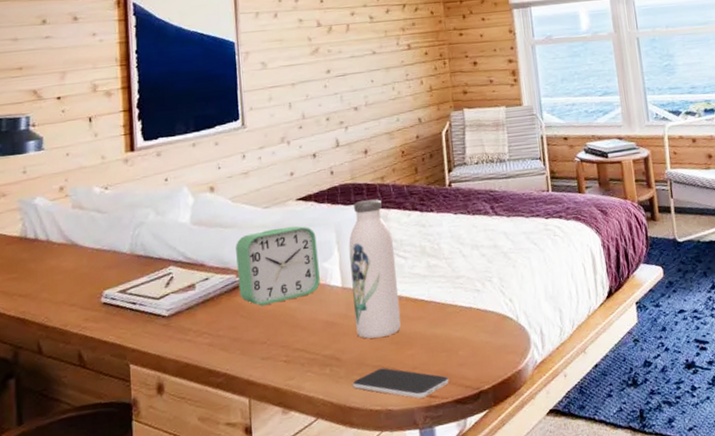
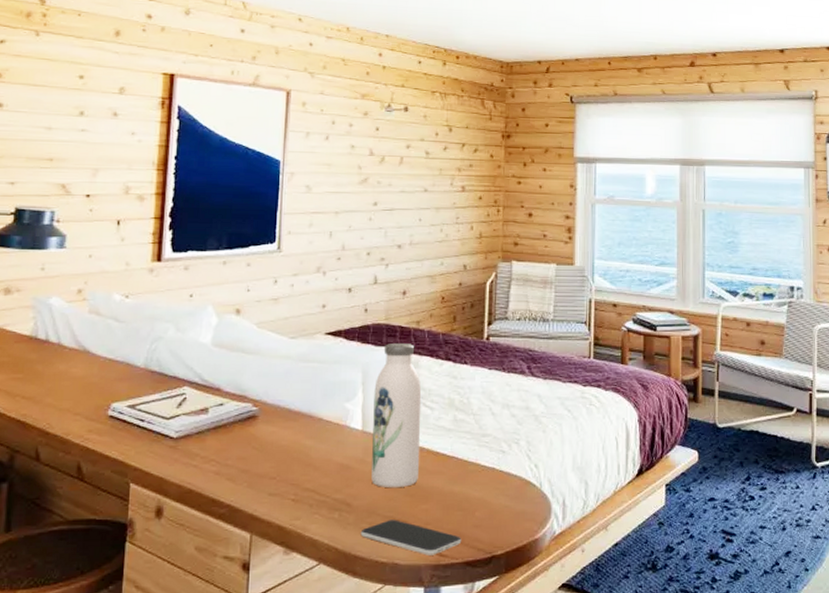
alarm clock: present [235,226,320,306] -> none [254,361,342,440]

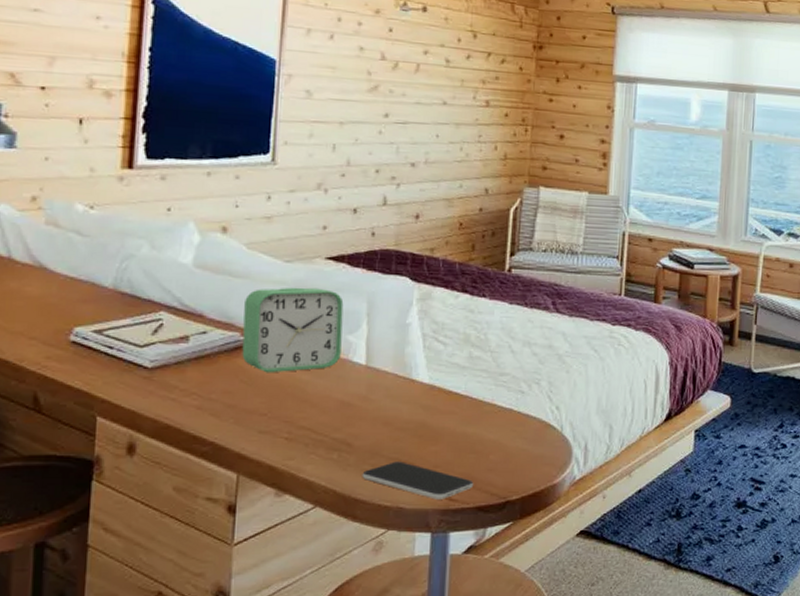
alarm clock: none [254,361,342,440] -> present [242,287,344,373]
water bottle: present [371,344,422,487] -> none [375,272,434,427]

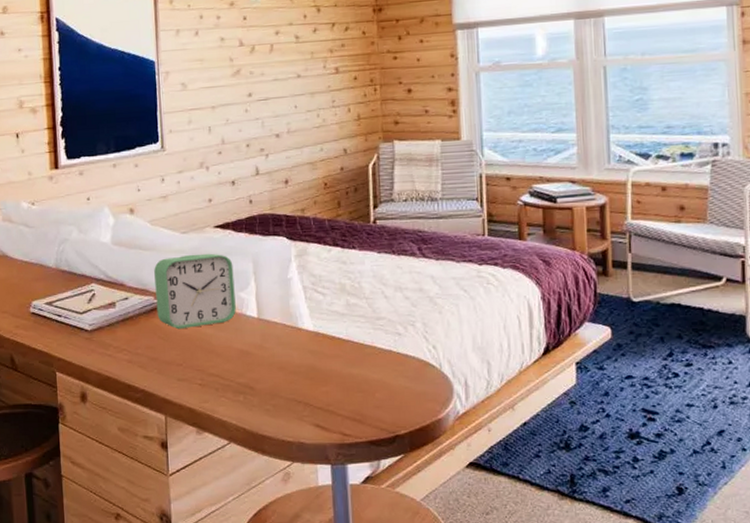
smartphone: present [362,461,474,500] -> none [265,401,364,435]

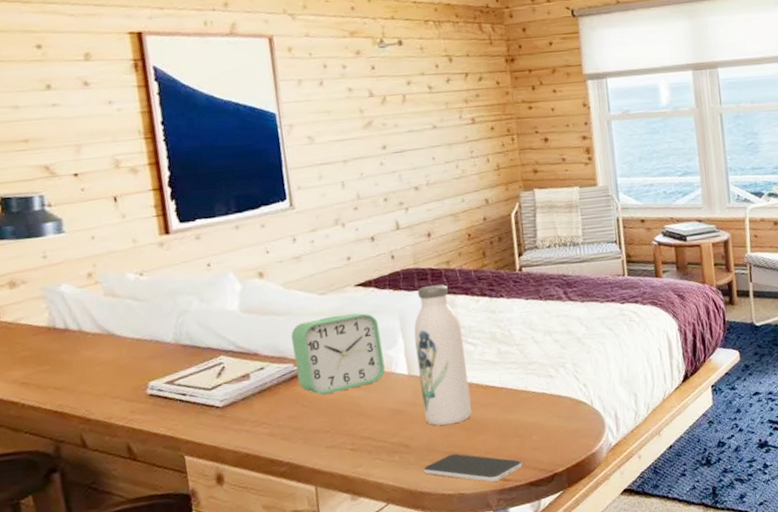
smartphone: none [265,401,364,435] -> present [423,453,523,482]
water bottle: none [266,232,316,371] -> present [414,284,472,426]

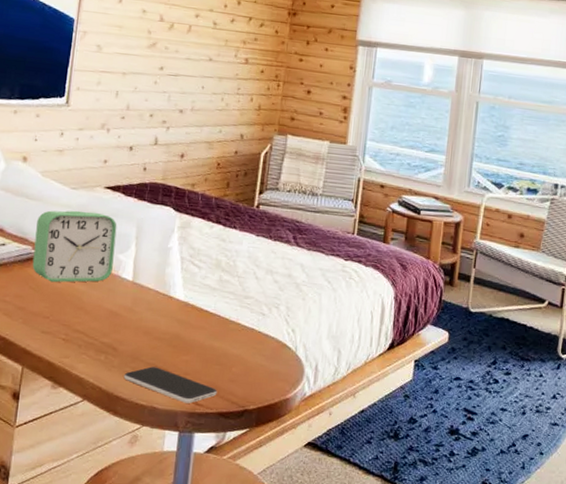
water bottle: present [414,284,472,426] -> none [137,202,192,338]

